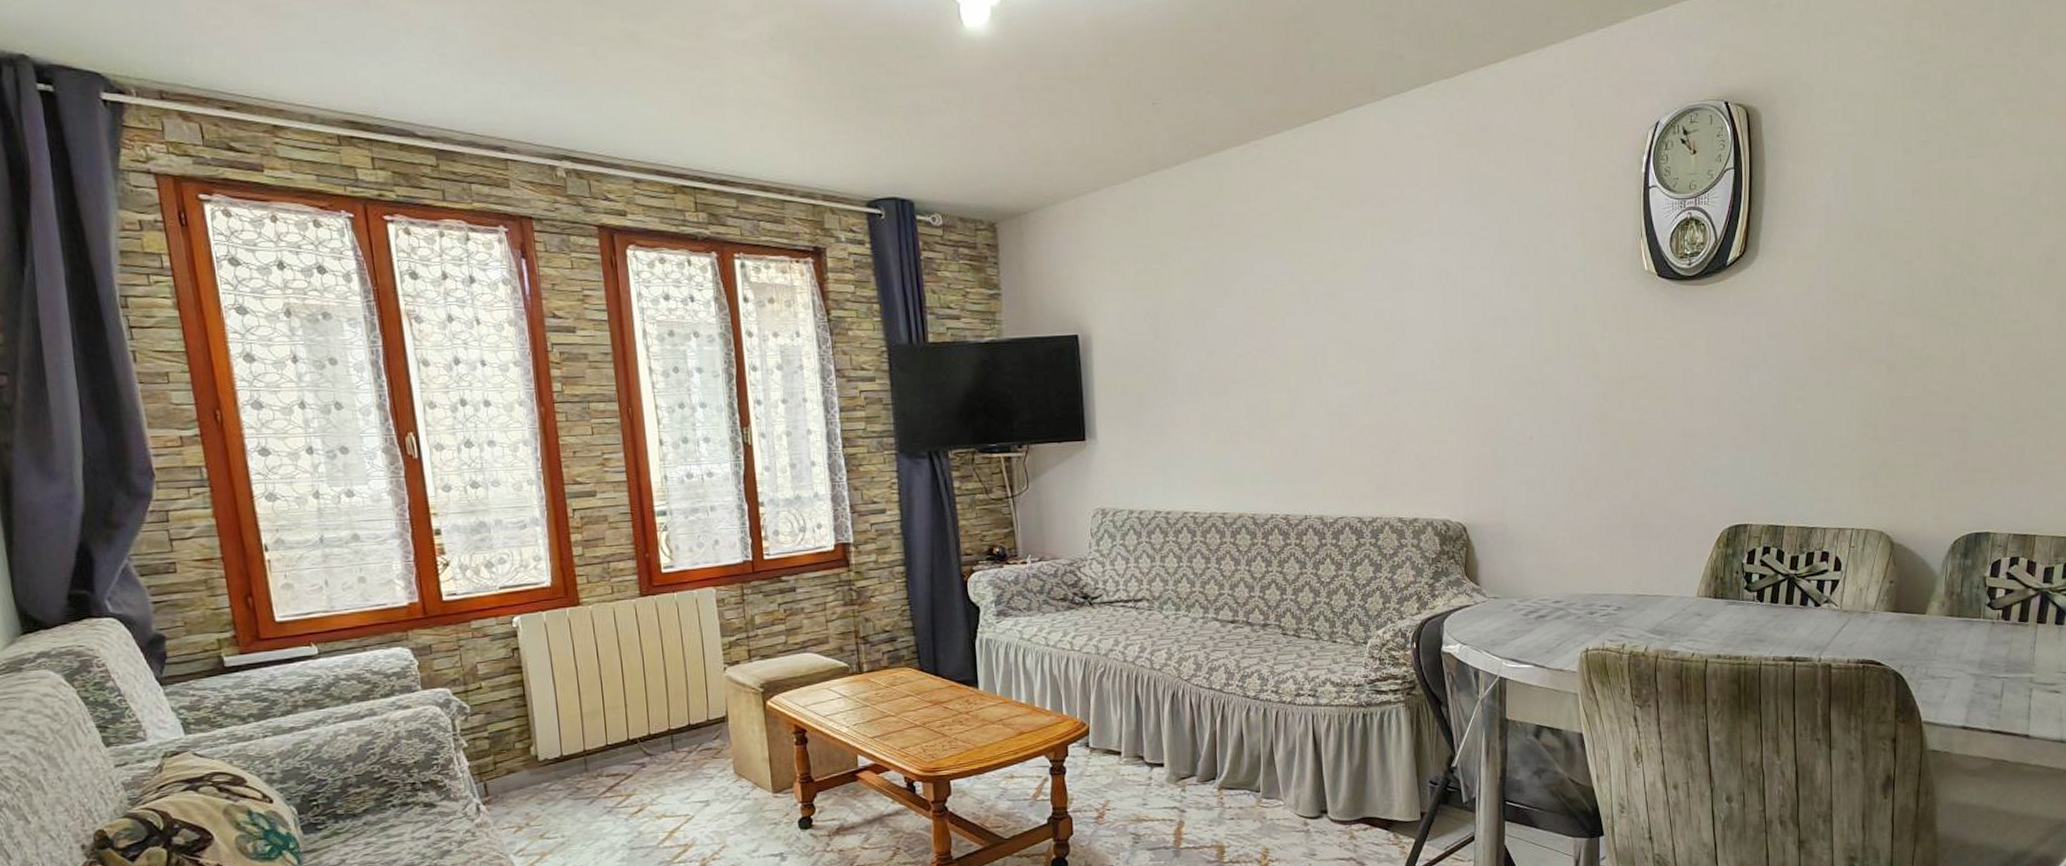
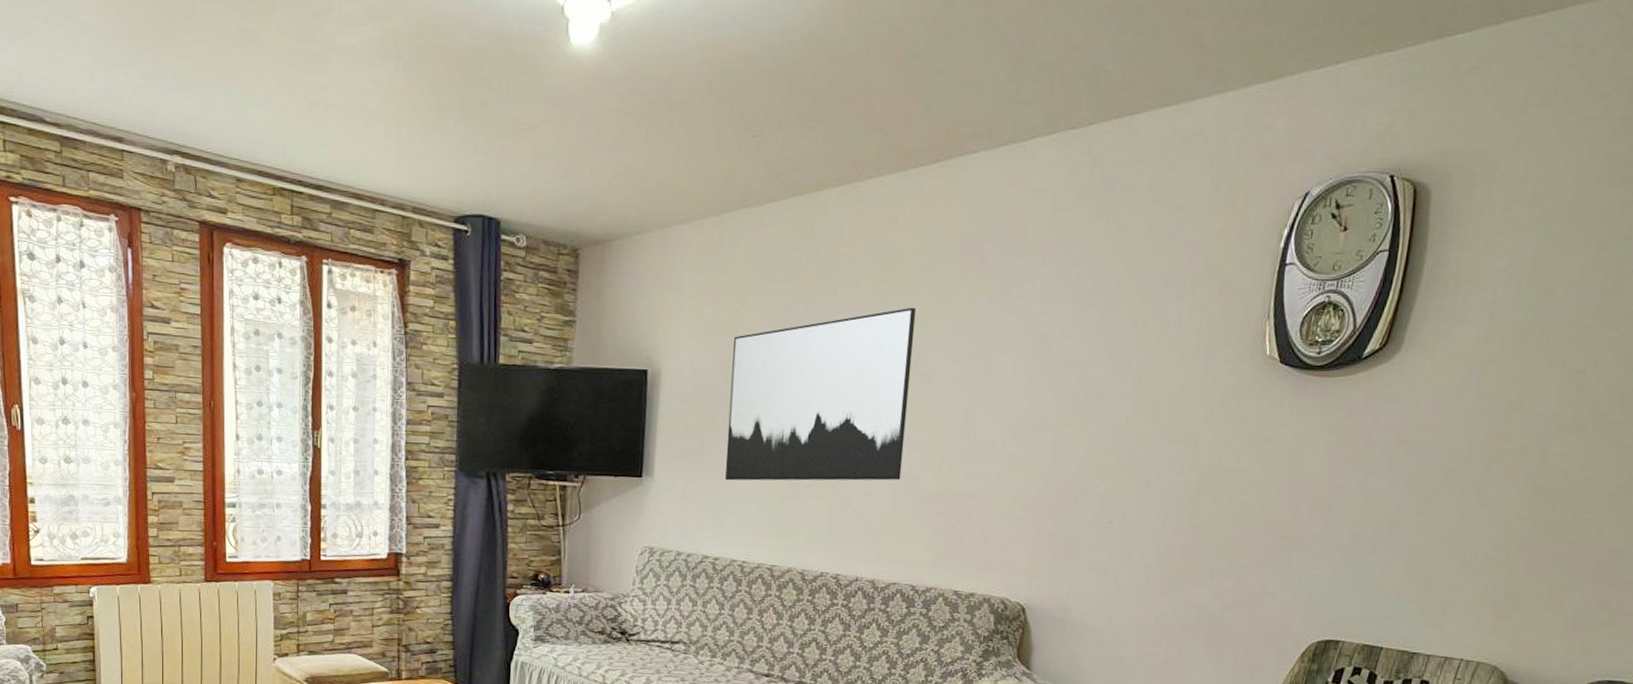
wall art: none [1159,253,1334,435] -> present [724,307,917,481]

